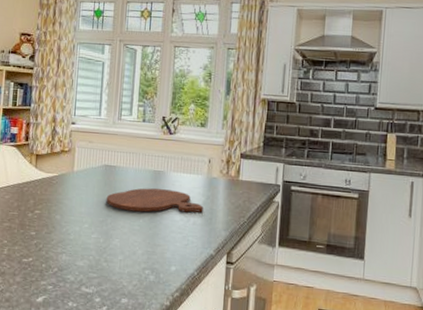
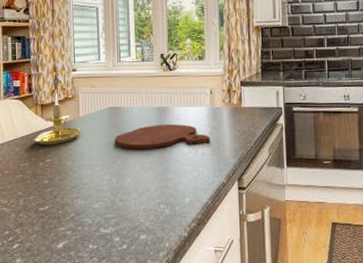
candle holder: none [25,143,73,197] -> present [33,92,80,146]

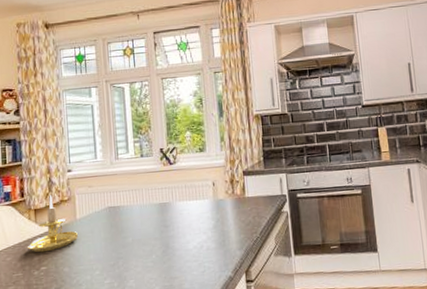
cutting board: present [114,124,210,149] -> none [114,219,215,249]

